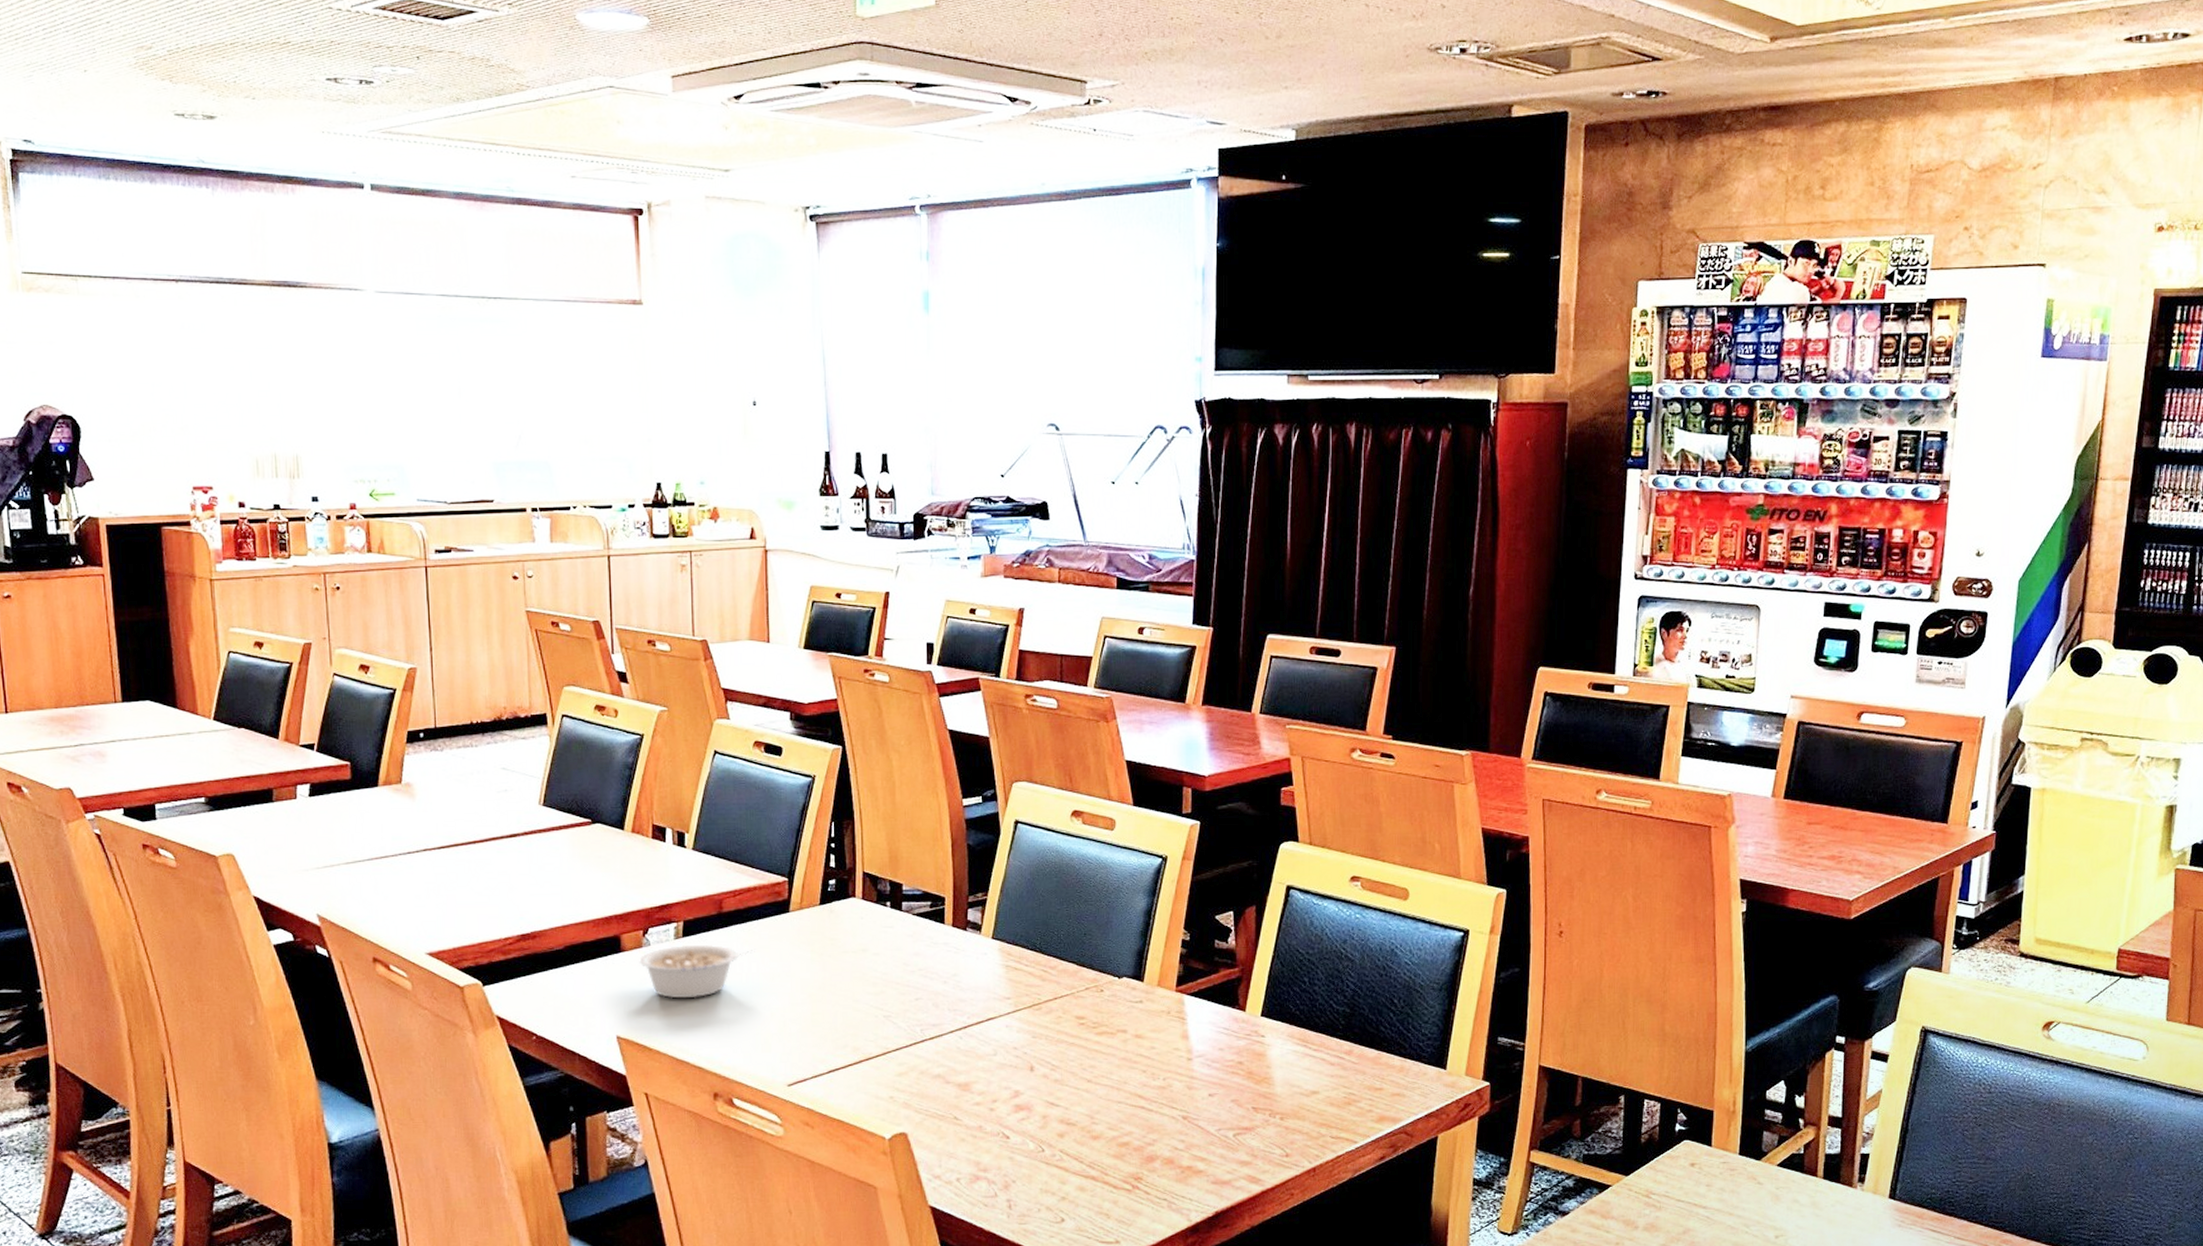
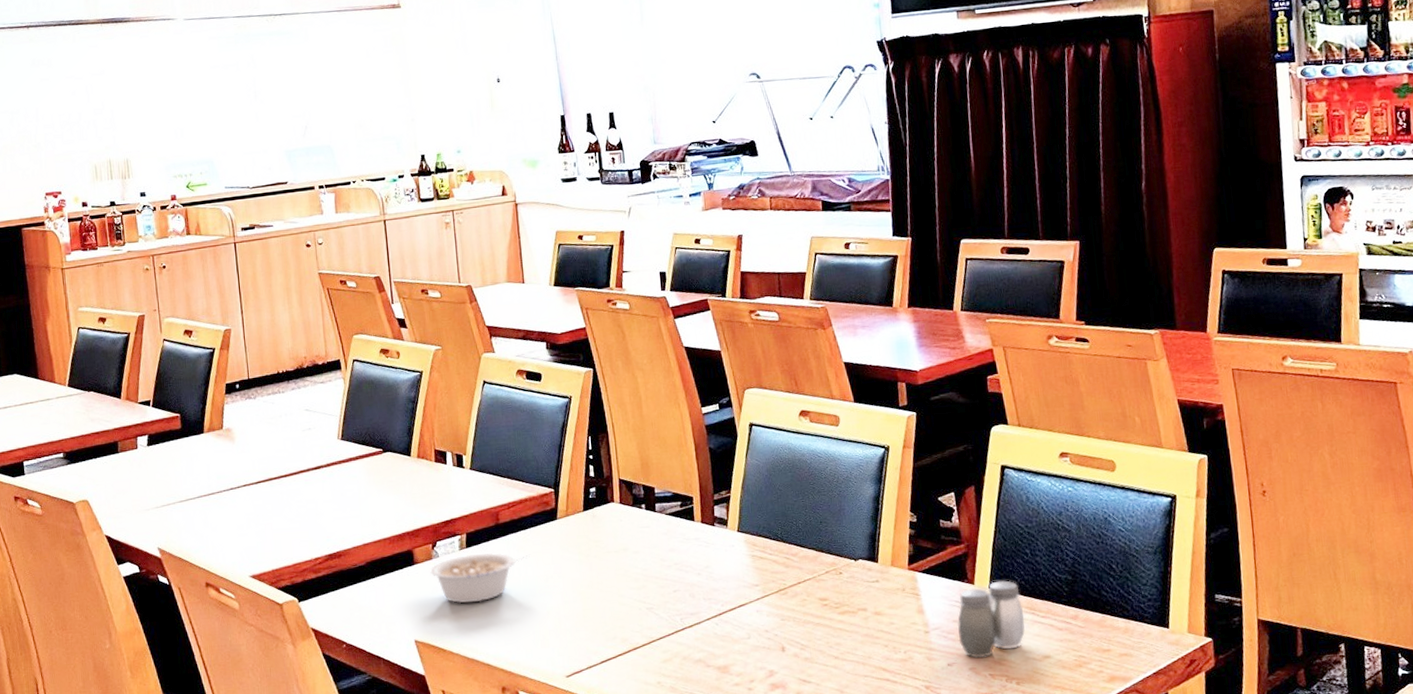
salt and pepper shaker: none [1223,1009,1296,1090] -> present [958,580,1025,658]

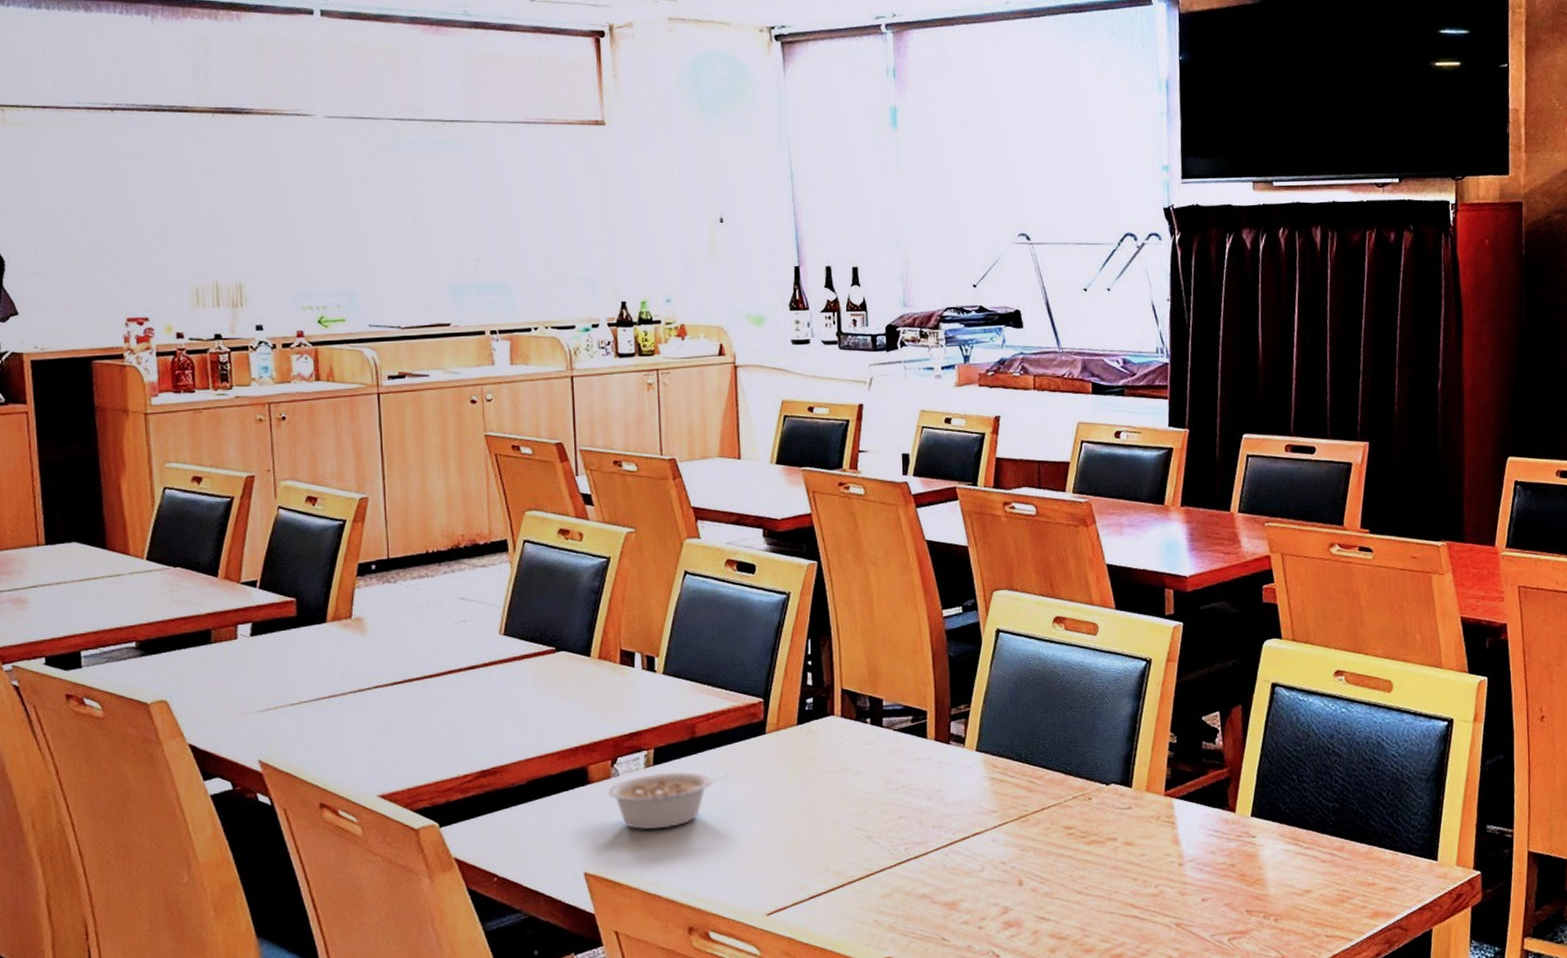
salt and pepper shaker: present [958,580,1025,658] -> none [1215,808,1287,893]

